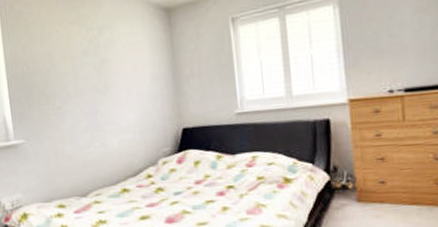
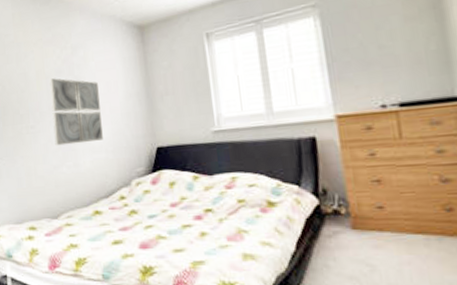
wall art: none [75,59,130,127] -> present [49,78,103,146]

